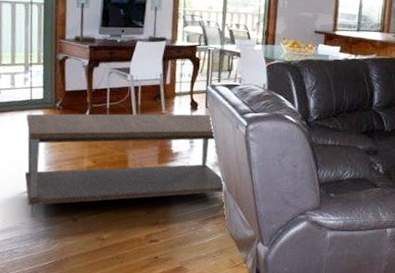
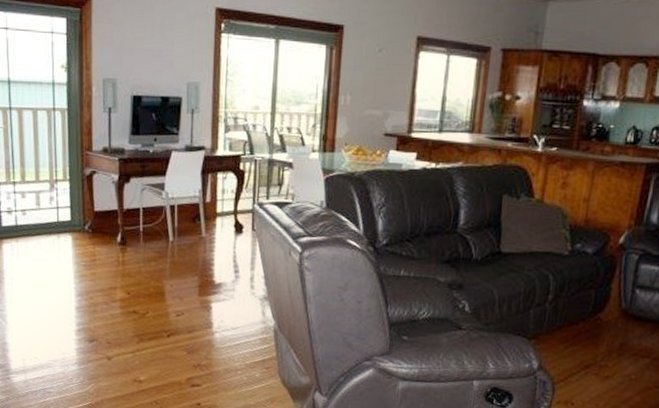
coffee table: present [24,114,225,218] -> none [54,238,275,355]

